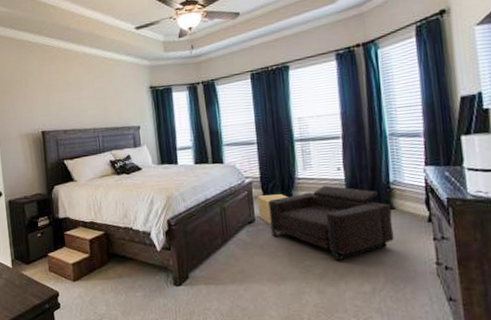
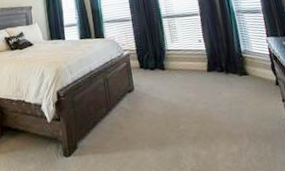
cardboard box: present [257,194,288,225] -> none [134,64,161,93]
armchair: present [268,185,394,261] -> none [144,55,252,124]

